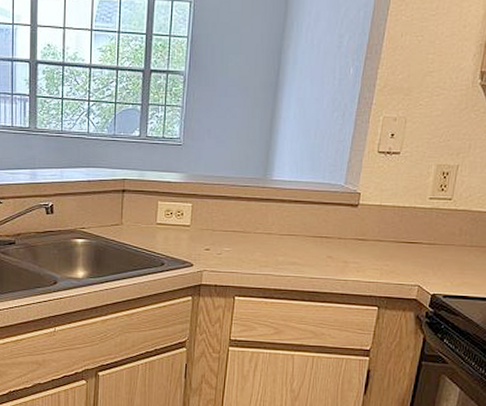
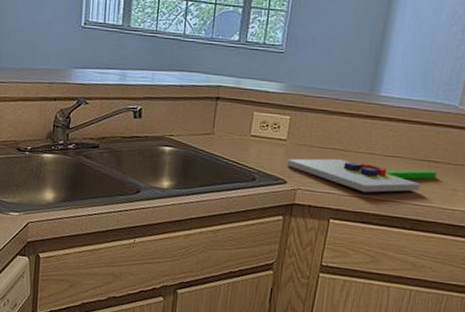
chopping board: none [191,240,329,270] -> present [286,158,437,193]

